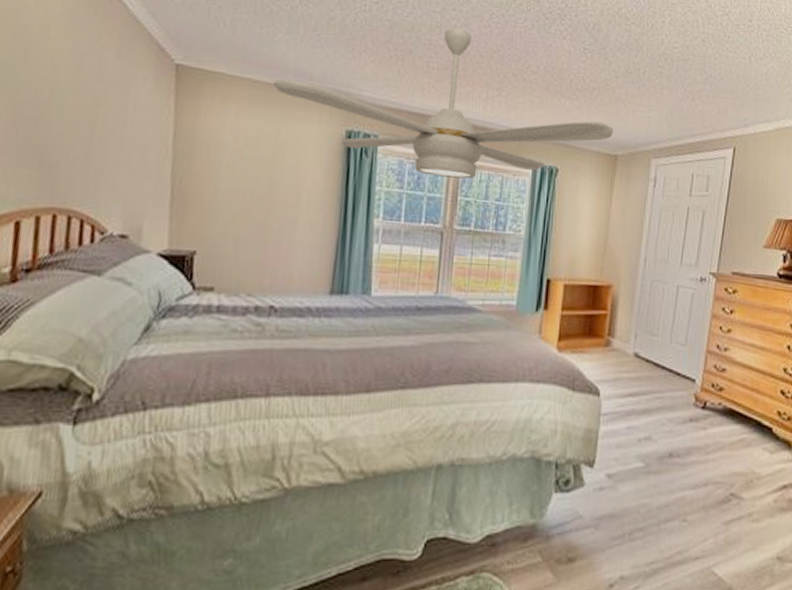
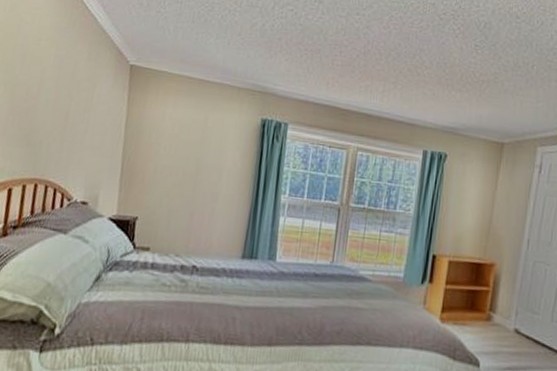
ceiling fan: present [272,28,614,179] -> none [204,30,502,162]

